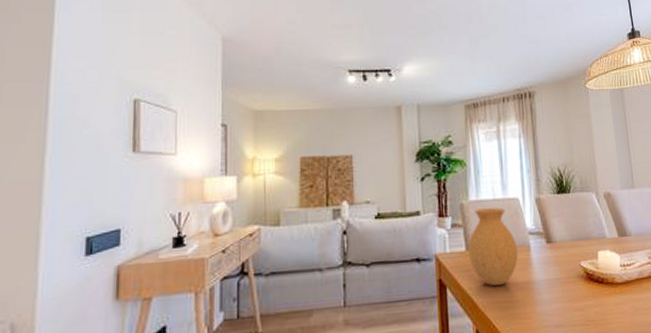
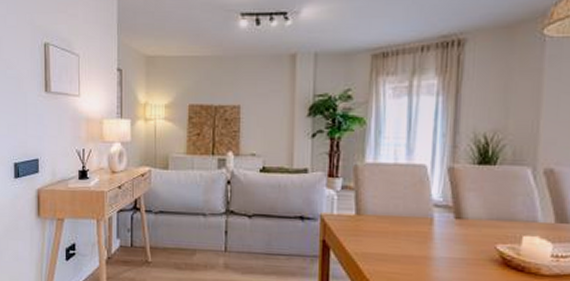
vase: present [467,208,518,287] -> none [357,173,417,256]

